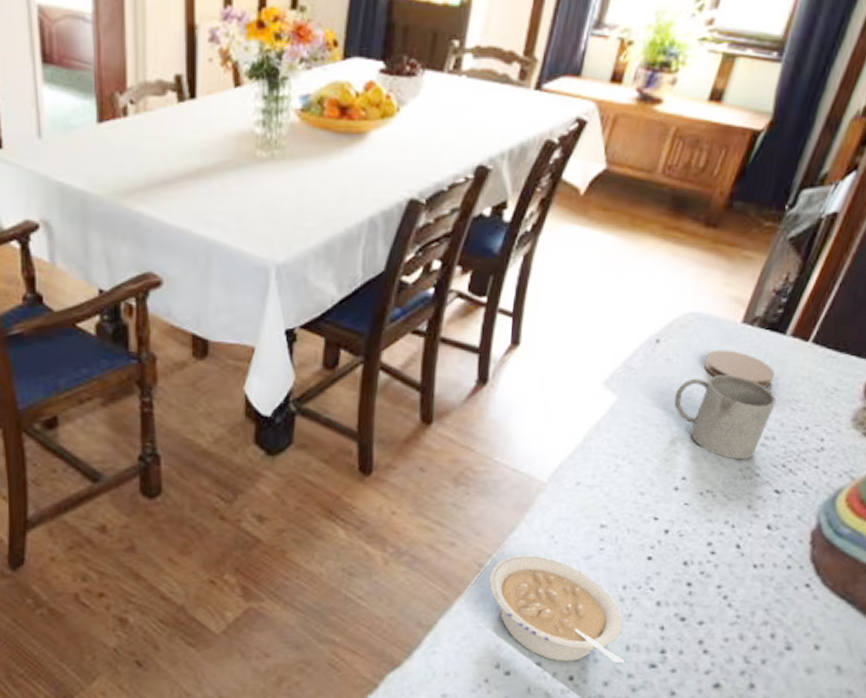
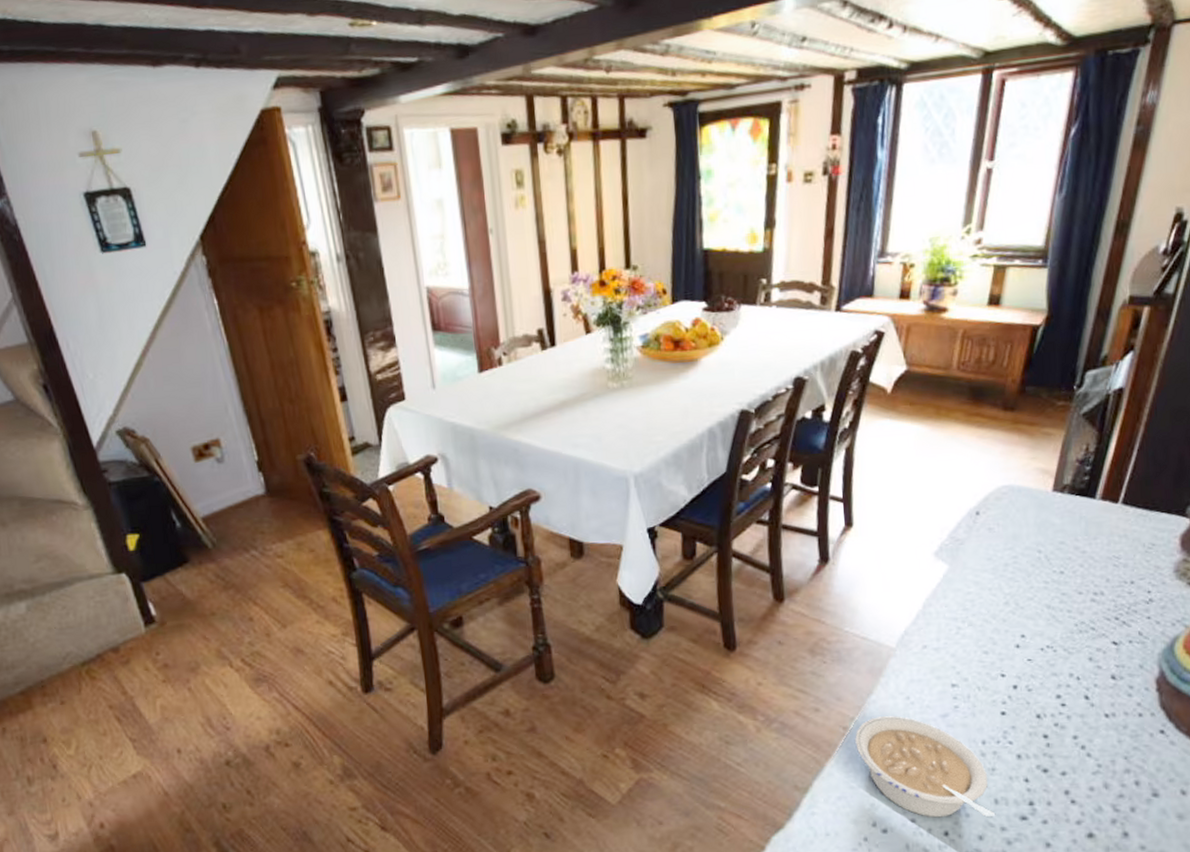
mug: present [674,375,776,460] -> none [1001,538,1098,616]
coaster: present [703,350,775,388] -> none [1023,516,1092,548]

